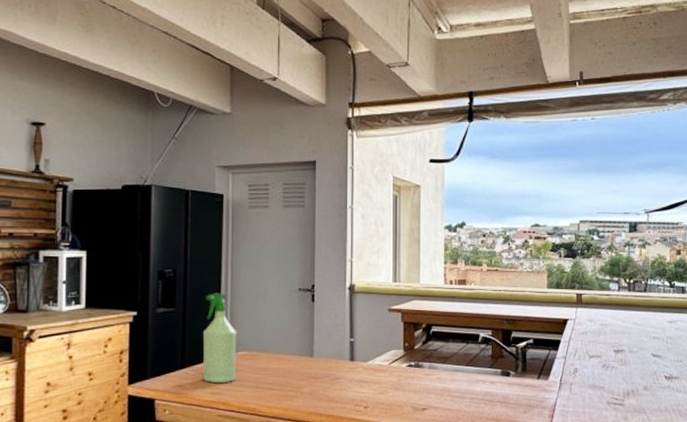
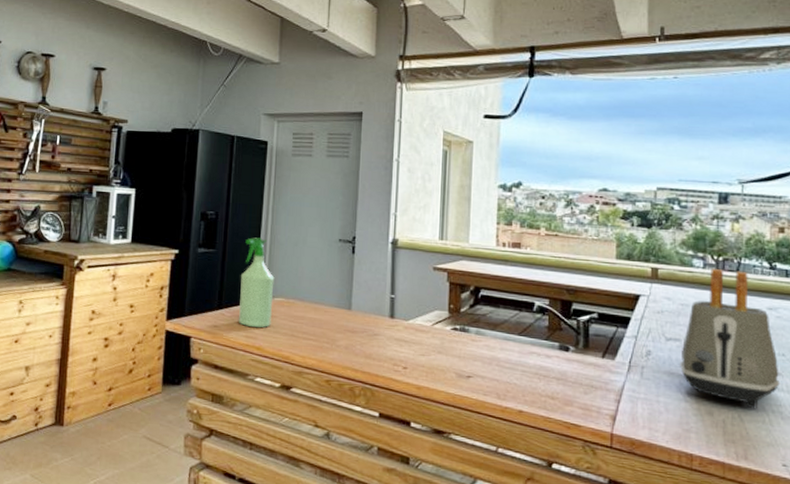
toaster: none [601,290,679,410] -> present [680,268,780,409]

